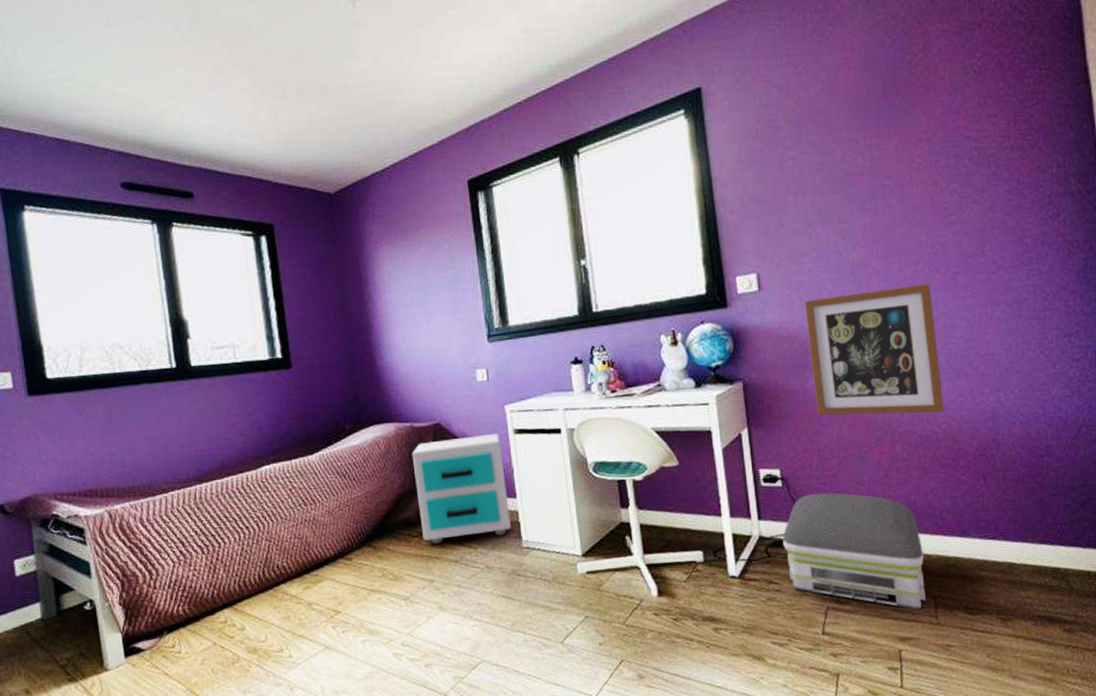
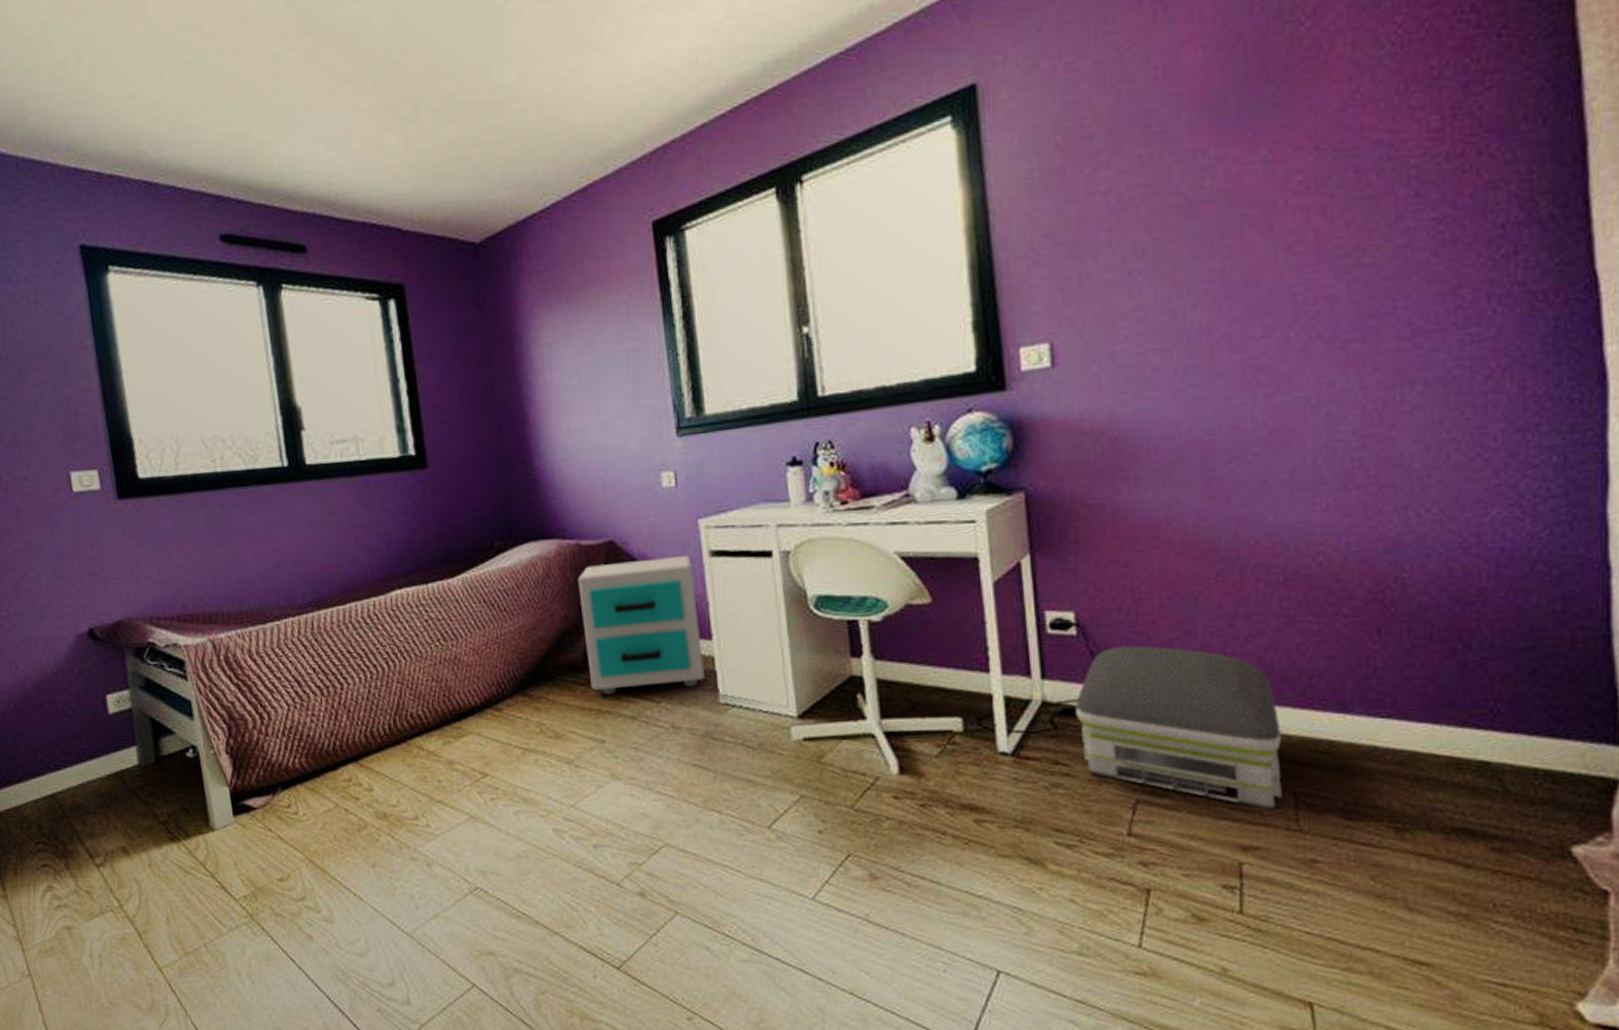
wall art: present [805,284,944,416] -> none [1118,356,1321,540]

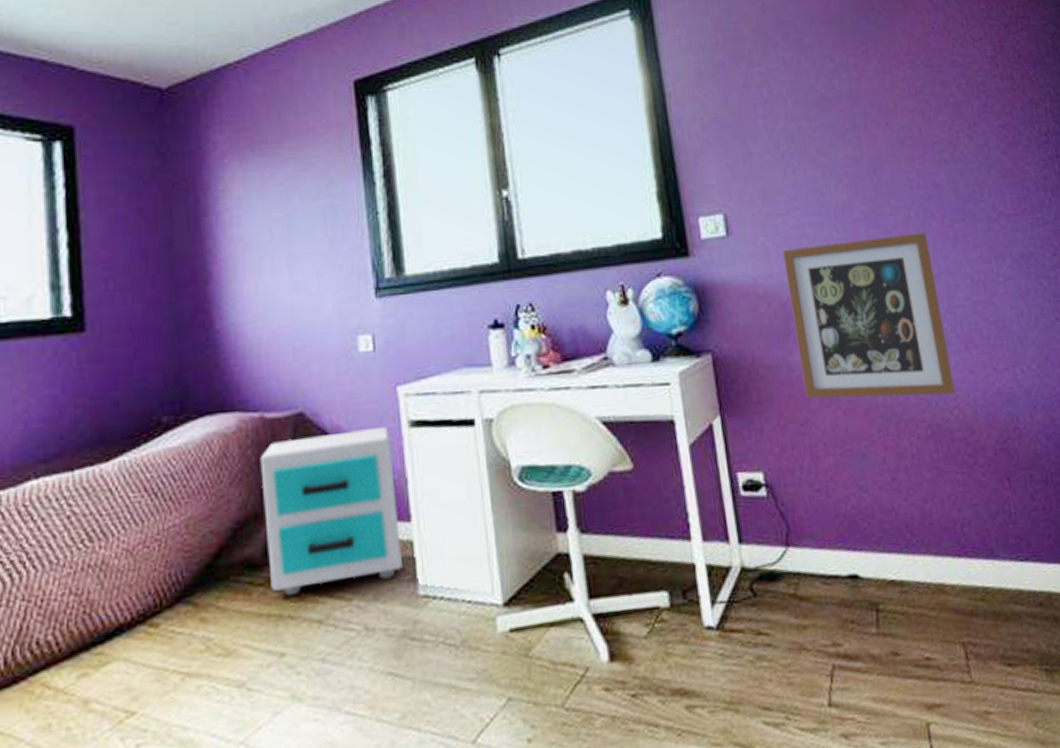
air purifier: present [1075,645,1282,811] -> none [771,503,954,664]
wall art: none [1118,356,1321,540] -> present [783,232,955,399]

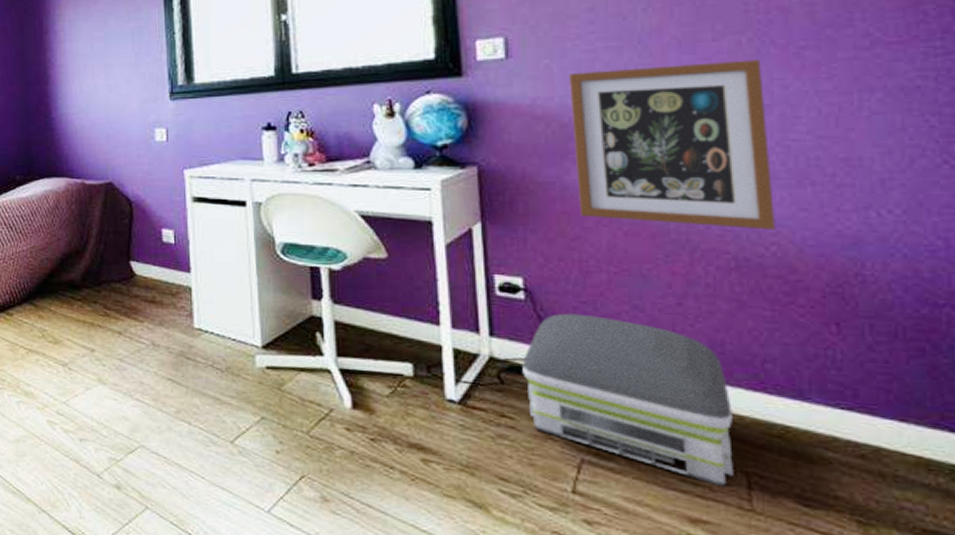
nightstand: present [260,426,402,596] -> none [81,199,182,312]
air purifier: none [771,503,954,664] -> present [522,313,733,487]

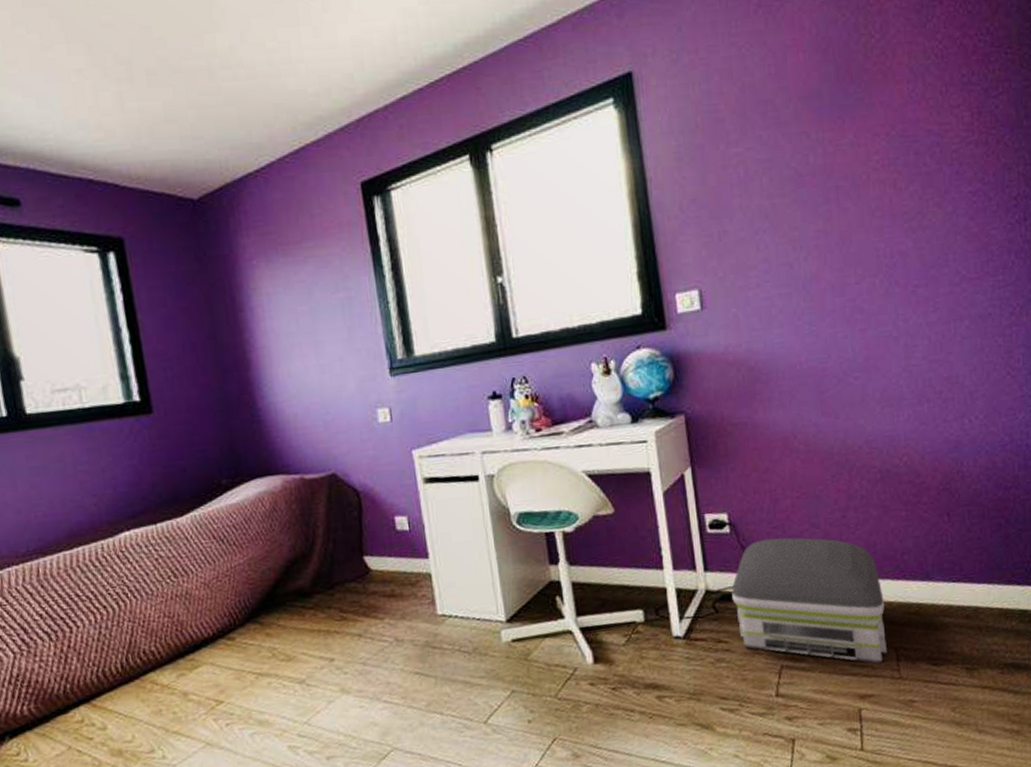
wall art: present [569,59,775,231] -> none [752,298,905,451]

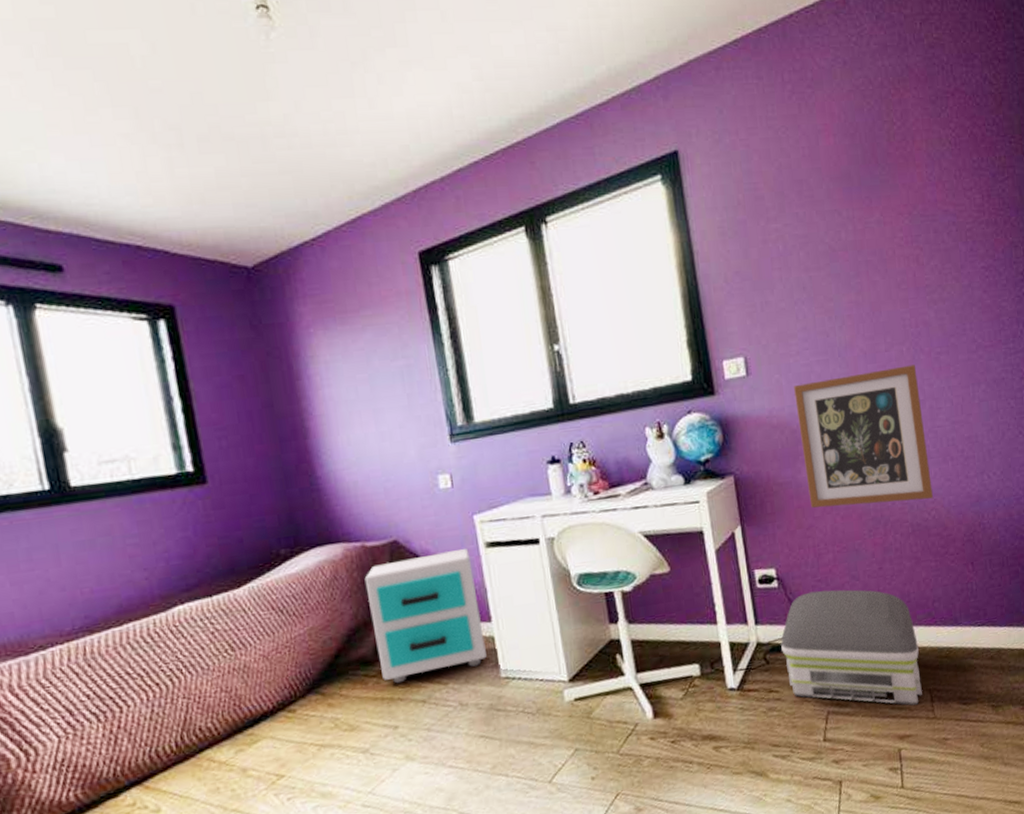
nightstand: none [303,483,423,617] -> present [364,548,487,684]
wall art: none [752,298,905,451] -> present [794,364,933,508]

